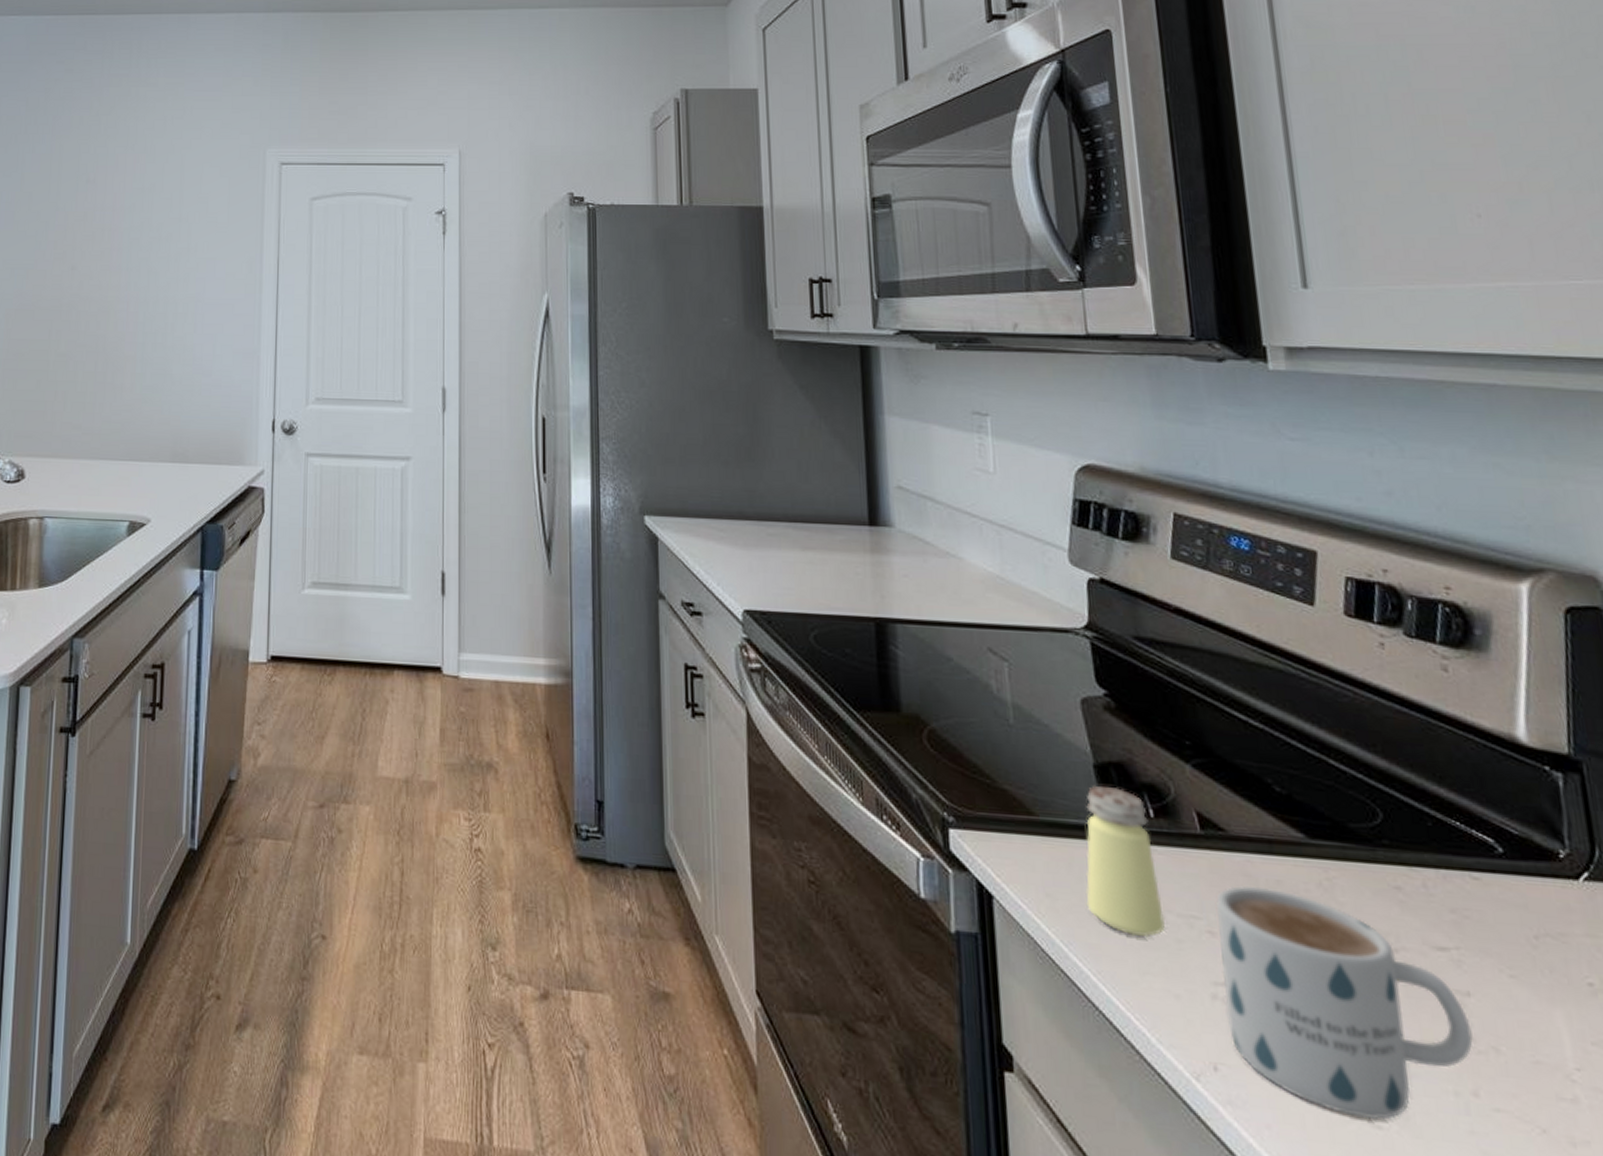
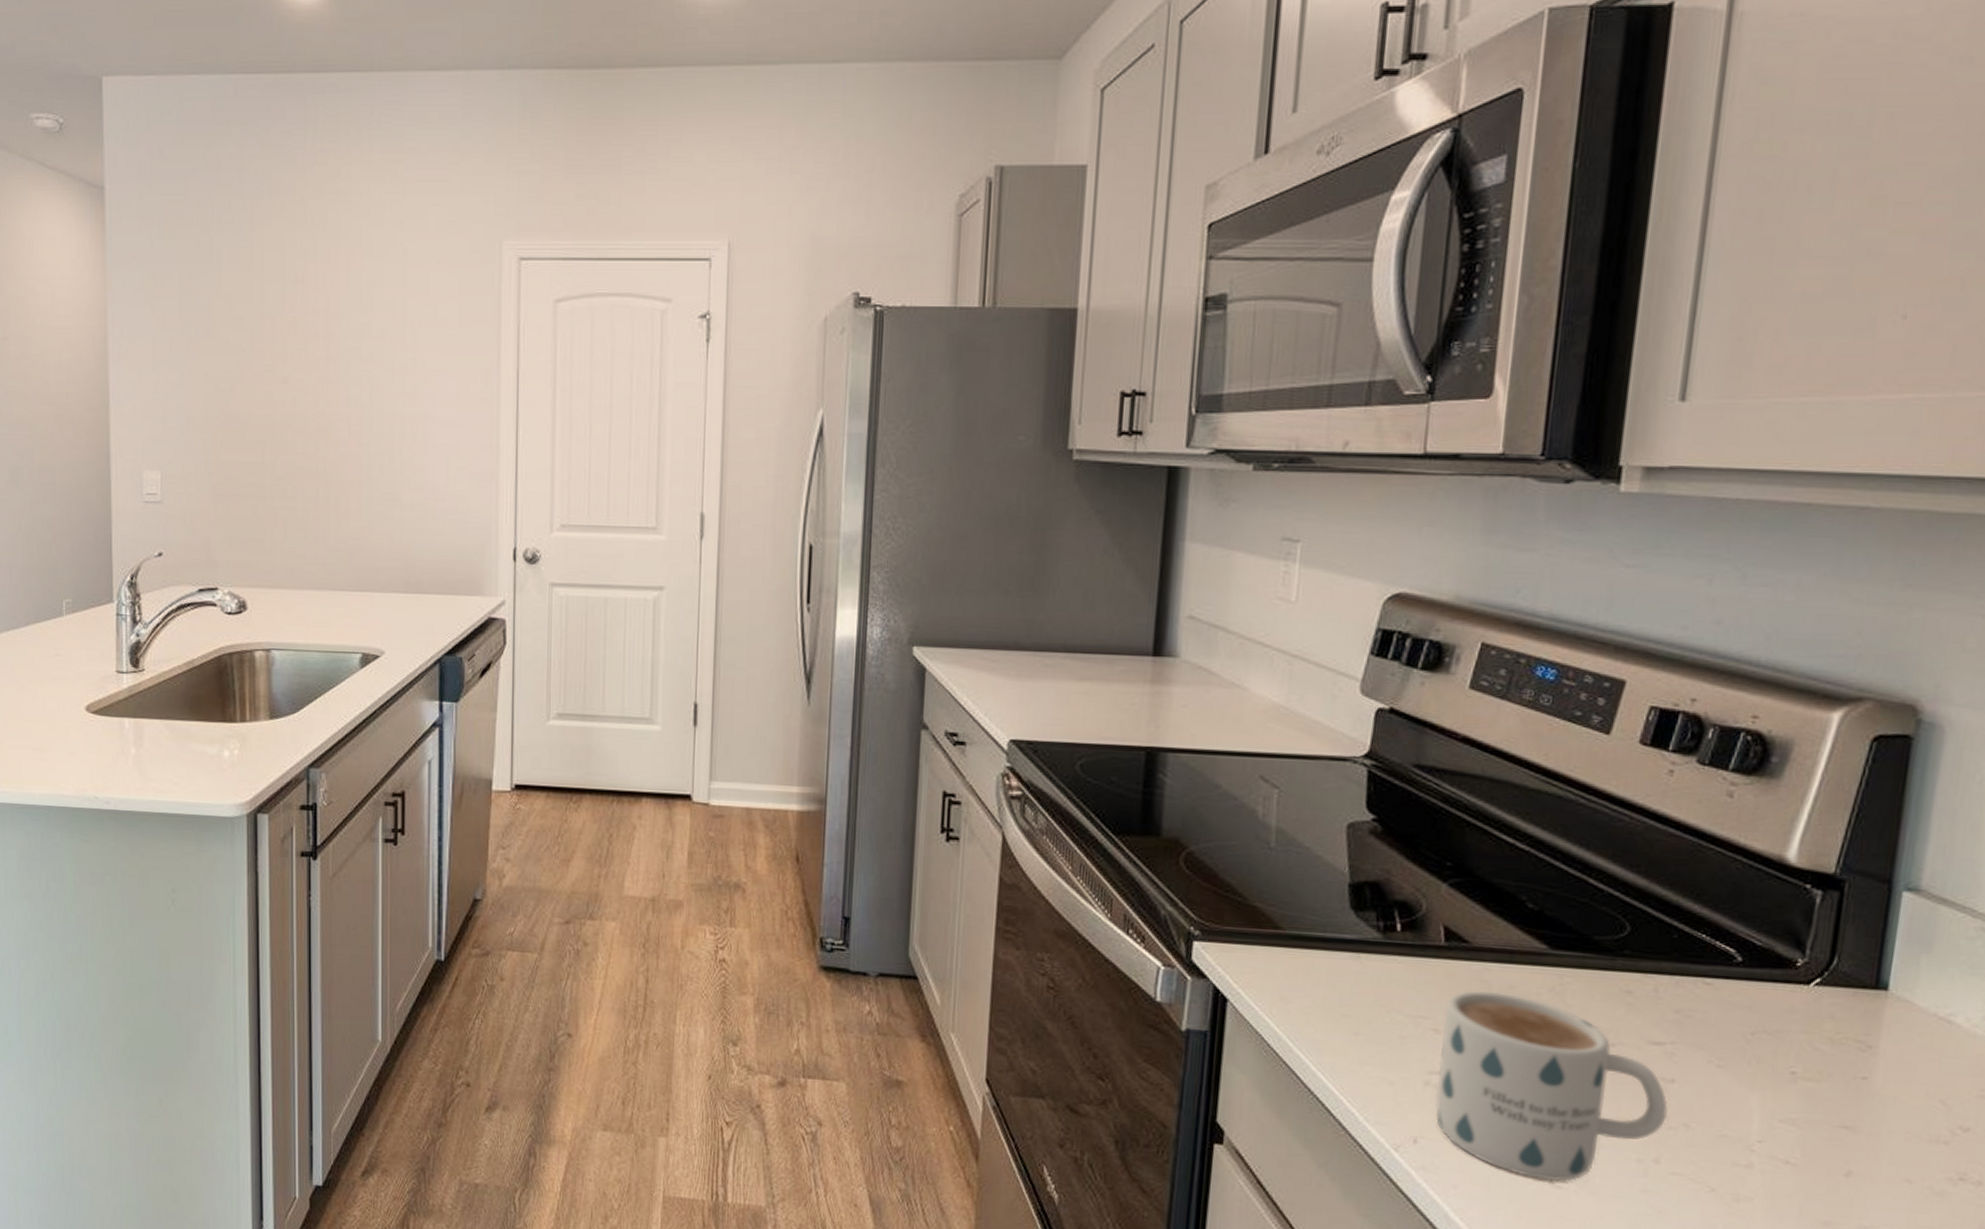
saltshaker: present [1085,785,1165,938] -> none [1318,902,1394,1035]

